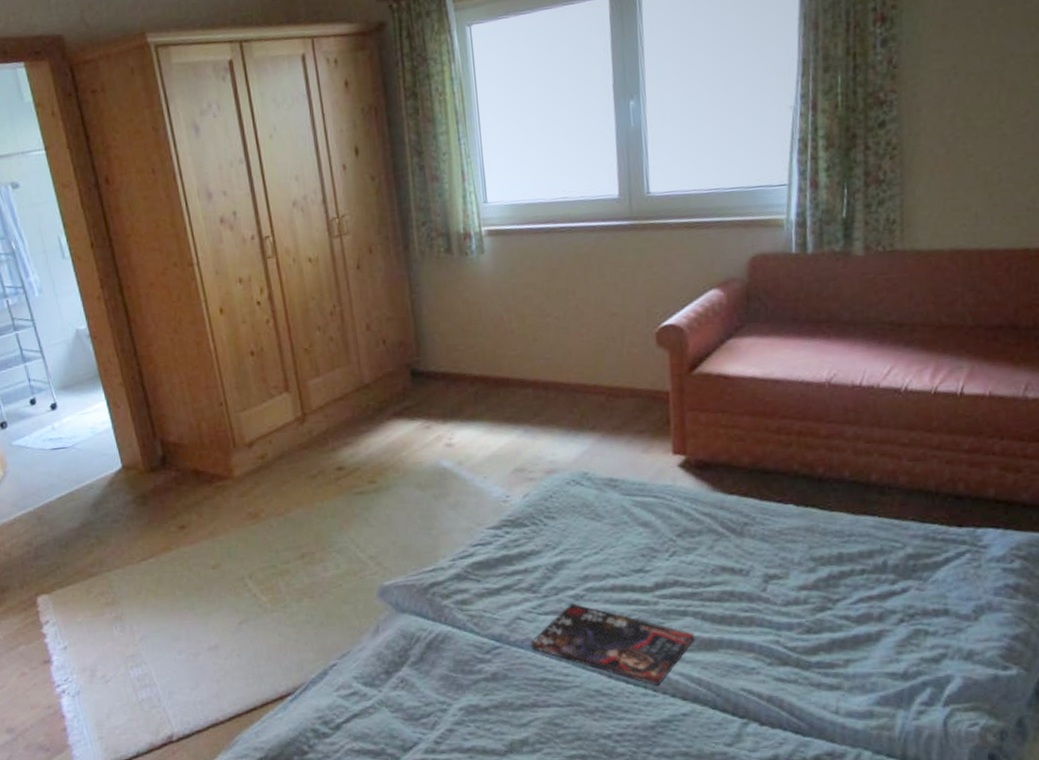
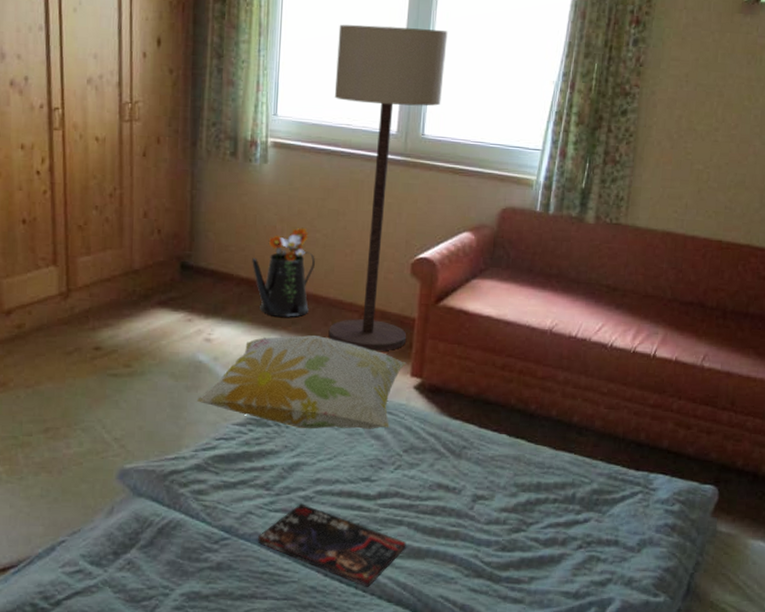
decorative pillow: none [447,424,666,525] -> present [197,334,407,429]
watering can: none [483,313,550,411] -> present [252,227,315,318]
floor lamp: none [539,76,664,433] -> present [328,24,448,351]

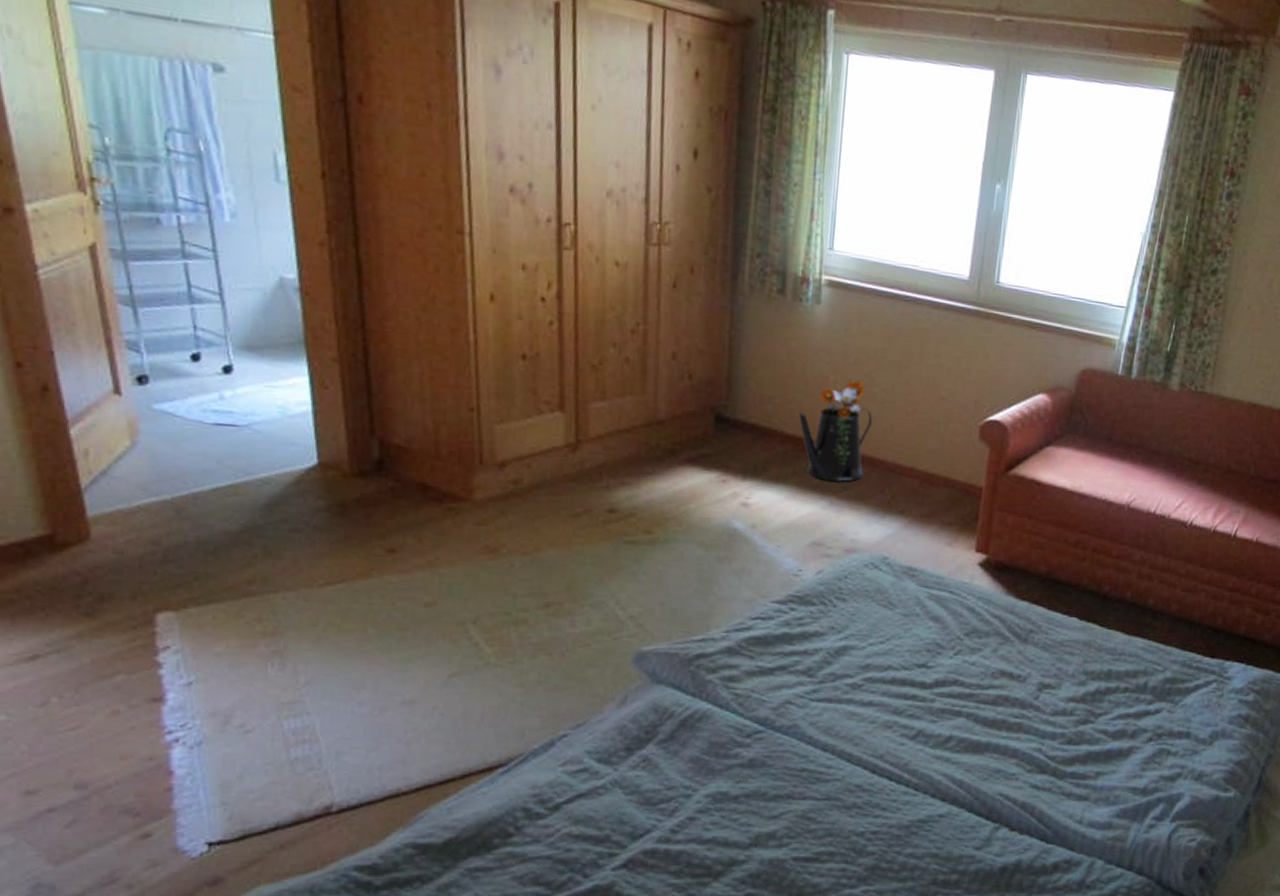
decorative pillow: present [197,334,407,429] -> none [731,502,971,610]
book: present [258,503,407,587] -> none [797,692,965,785]
floor lamp: present [328,24,448,351] -> none [884,150,1029,523]

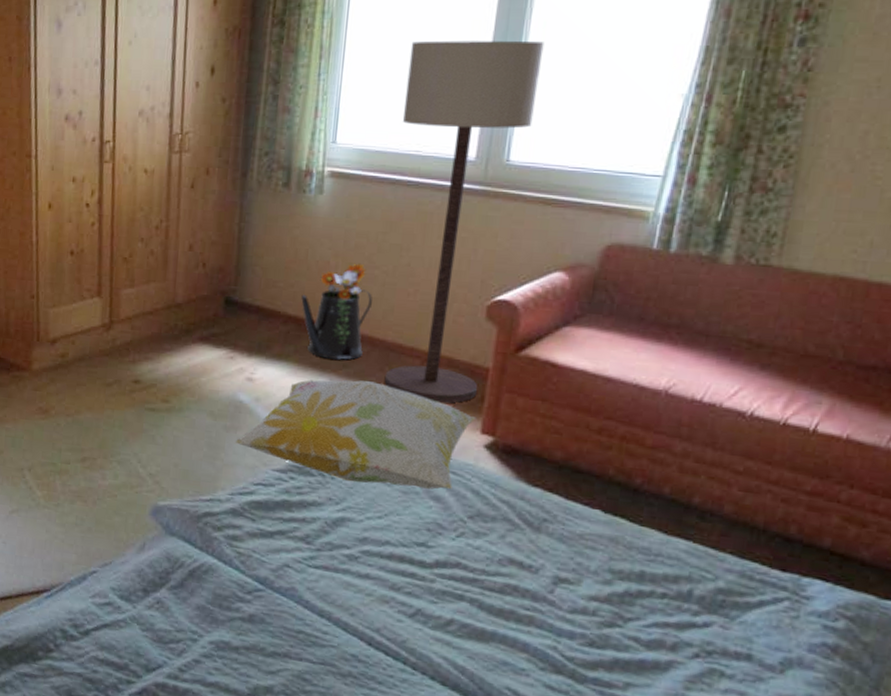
decorative pillow: none [731,502,971,610] -> present [236,379,477,490]
floor lamp: none [884,150,1029,523] -> present [384,40,545,403]

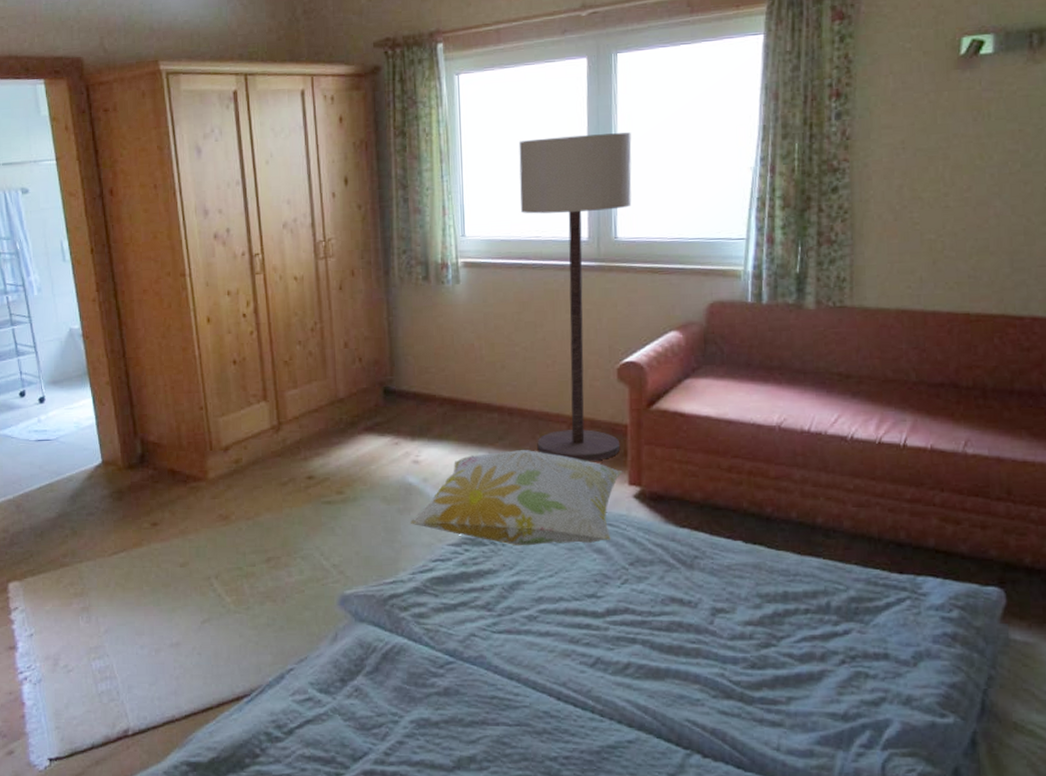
watering can: present [301,263,372,361] -> none [453,342,517,435]

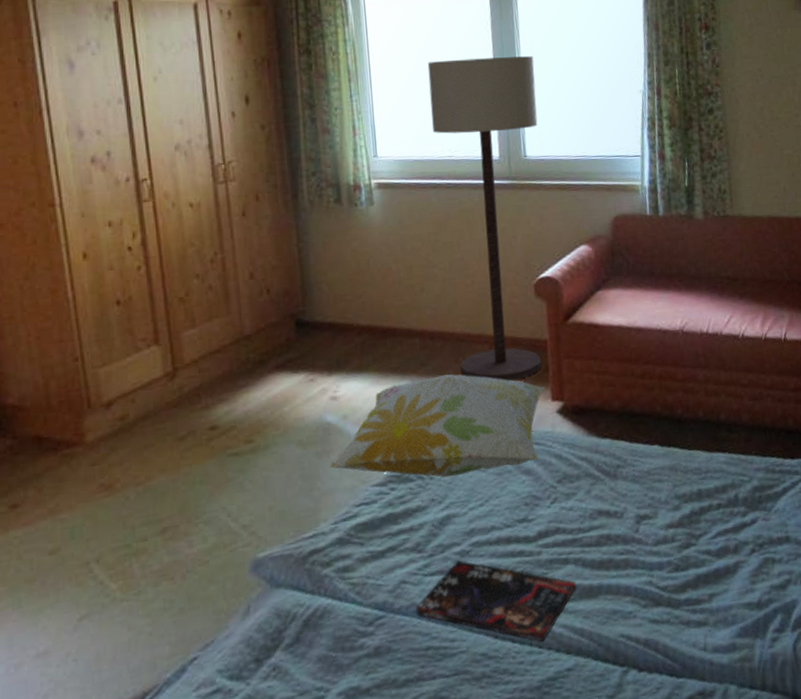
book: none [484,624,643,711] -> present [416,560,577,642]

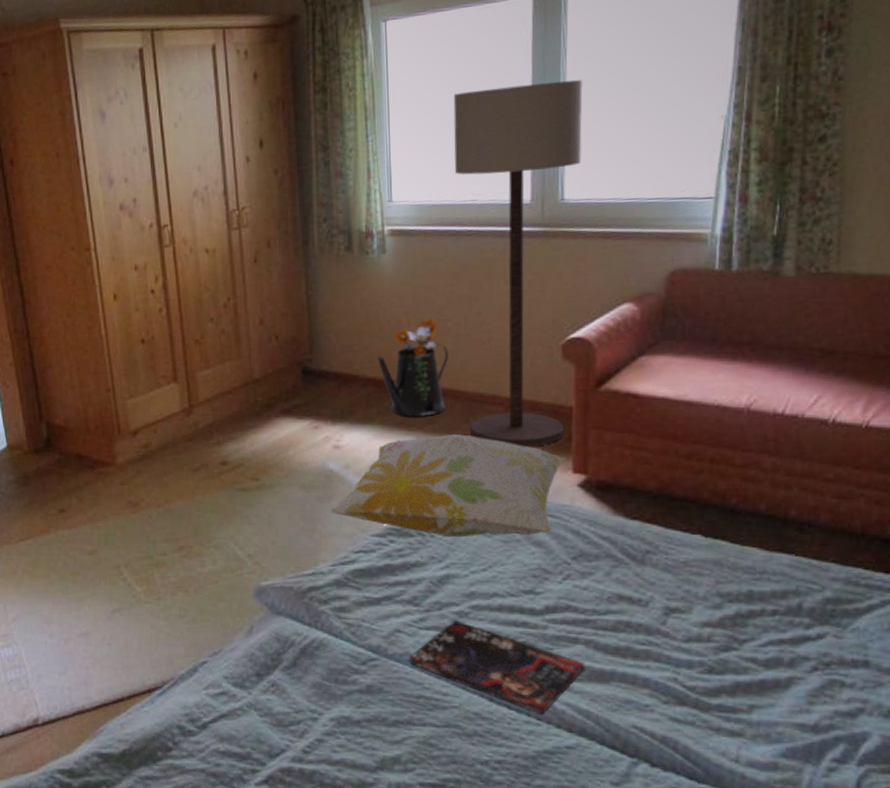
watering can: none [370,264,437,362] -> present [378,318,448,418]

